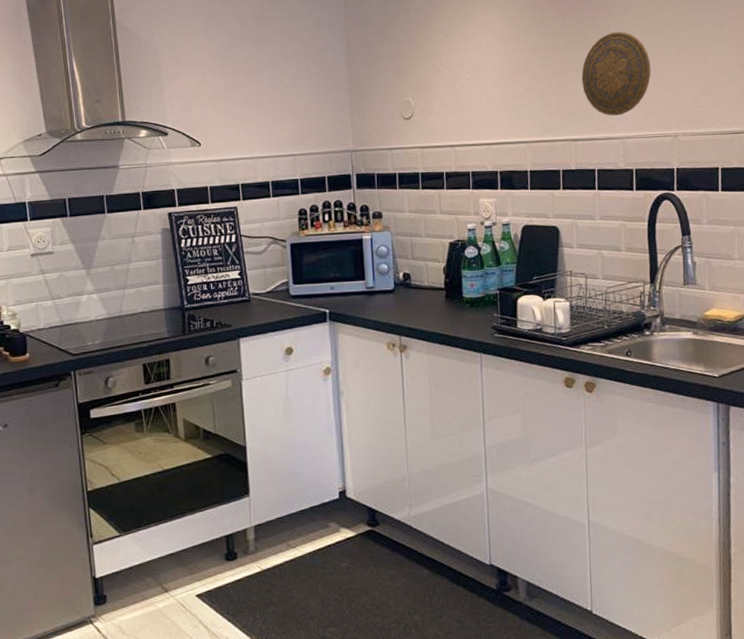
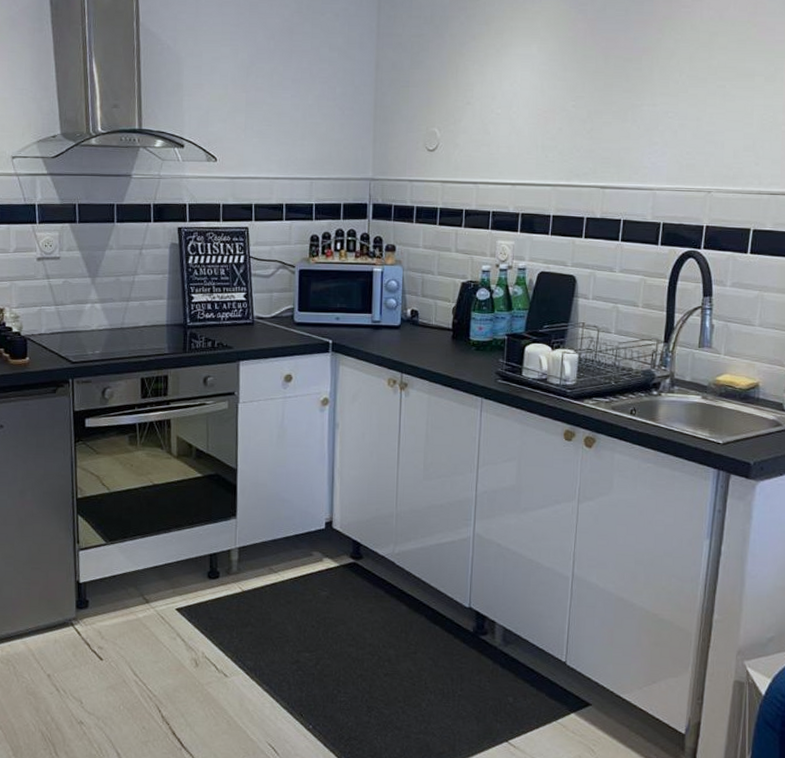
decorative plate: present [581,31,651,116] -> none [617,76,692,165]

